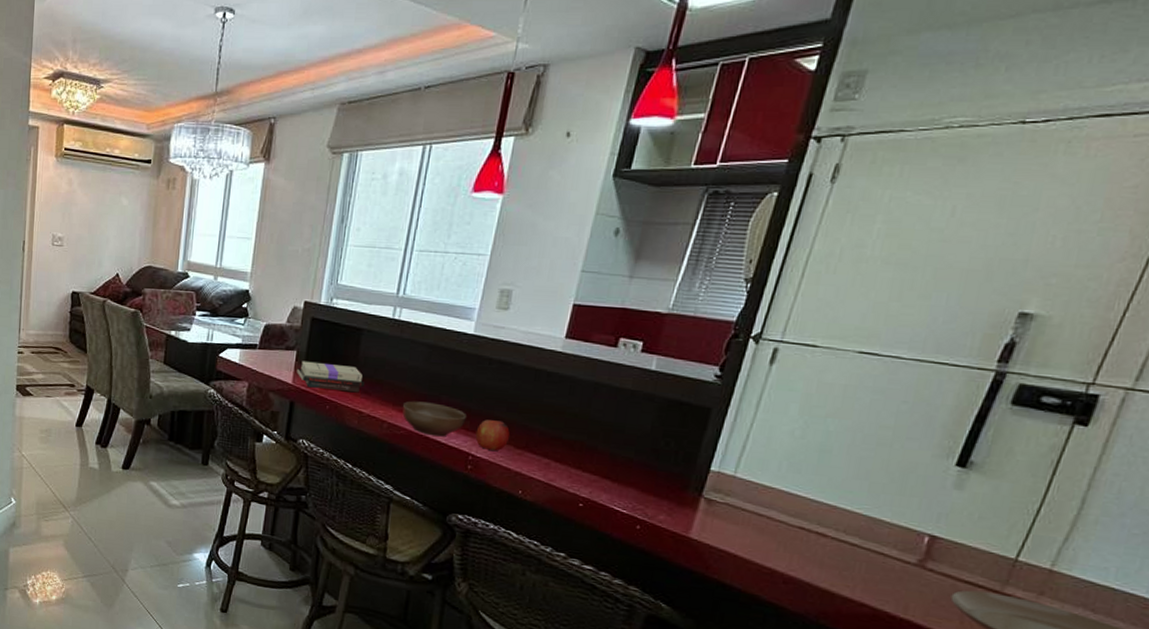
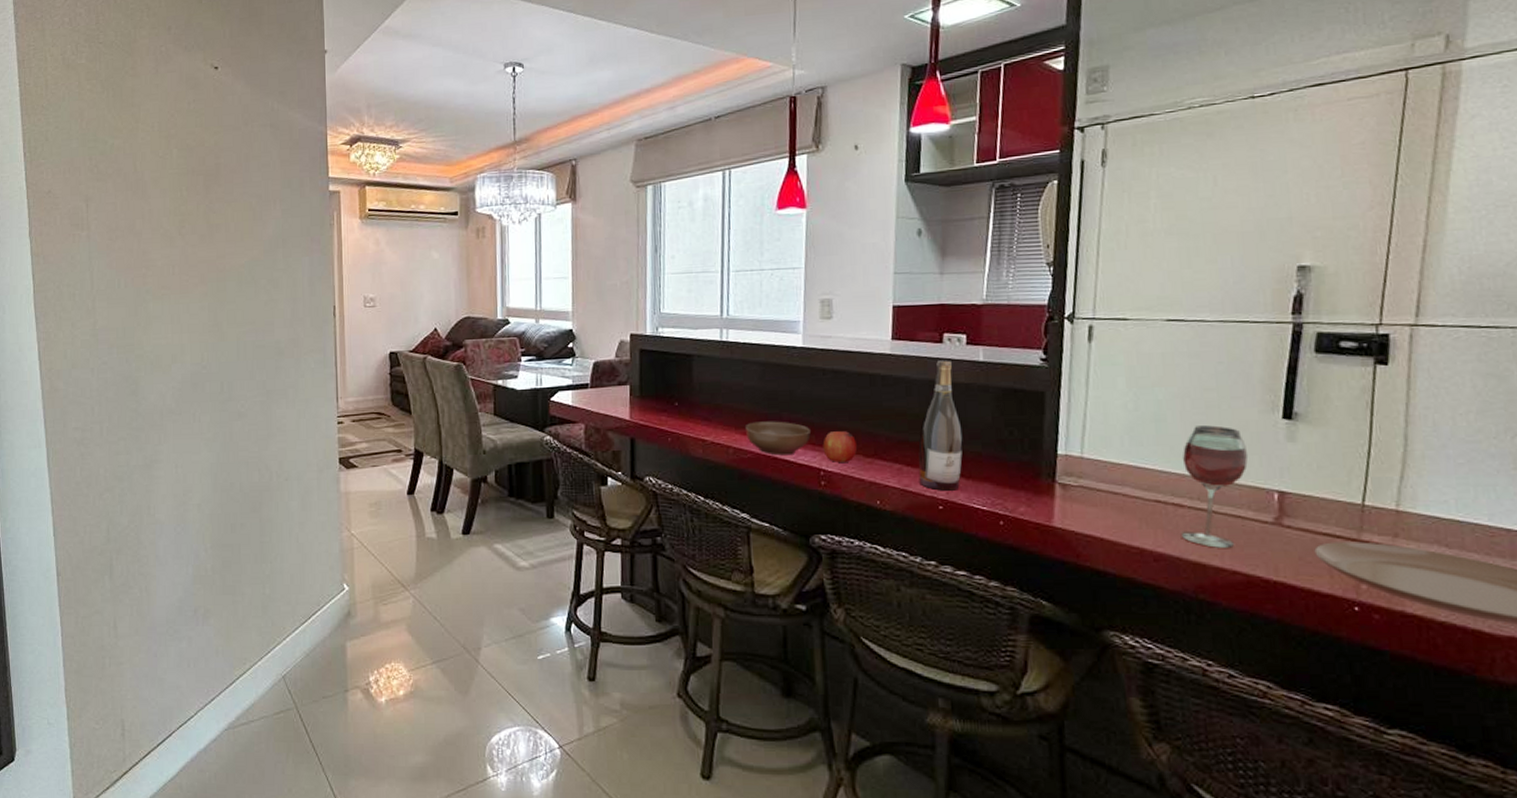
books: present [297,361,364,393] -> none [633,394,703,421]
wine bottle: none [564,364,622,491] -> present [918,360,963,491]
wineglass: none [816,461,909,582] -> present [1180,425,1249,548]

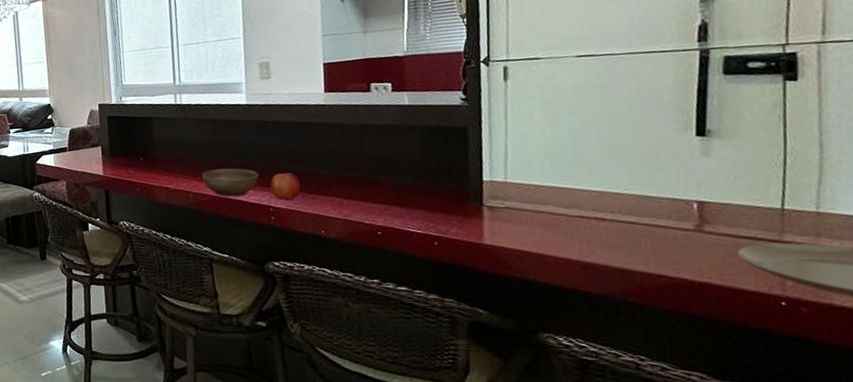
wine bottle: present [918,360,963,491] -> none [355,106,396,219]
wineglass: present [1180,425,1249,548] -> none [601,146,666,255]

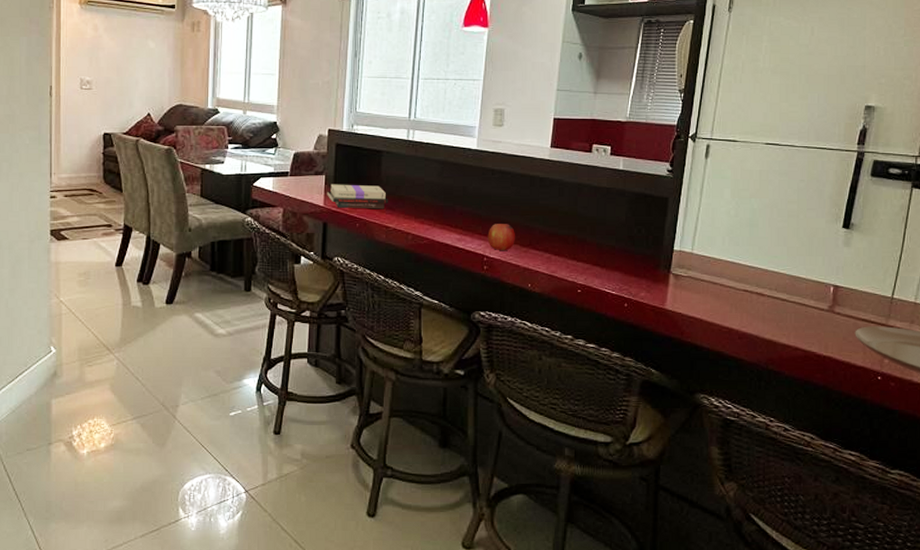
books: none [105,150,165,175] -> present [327,184,388,210]
bowl: present [201,168,259,197] -> none [423,212,478,243]

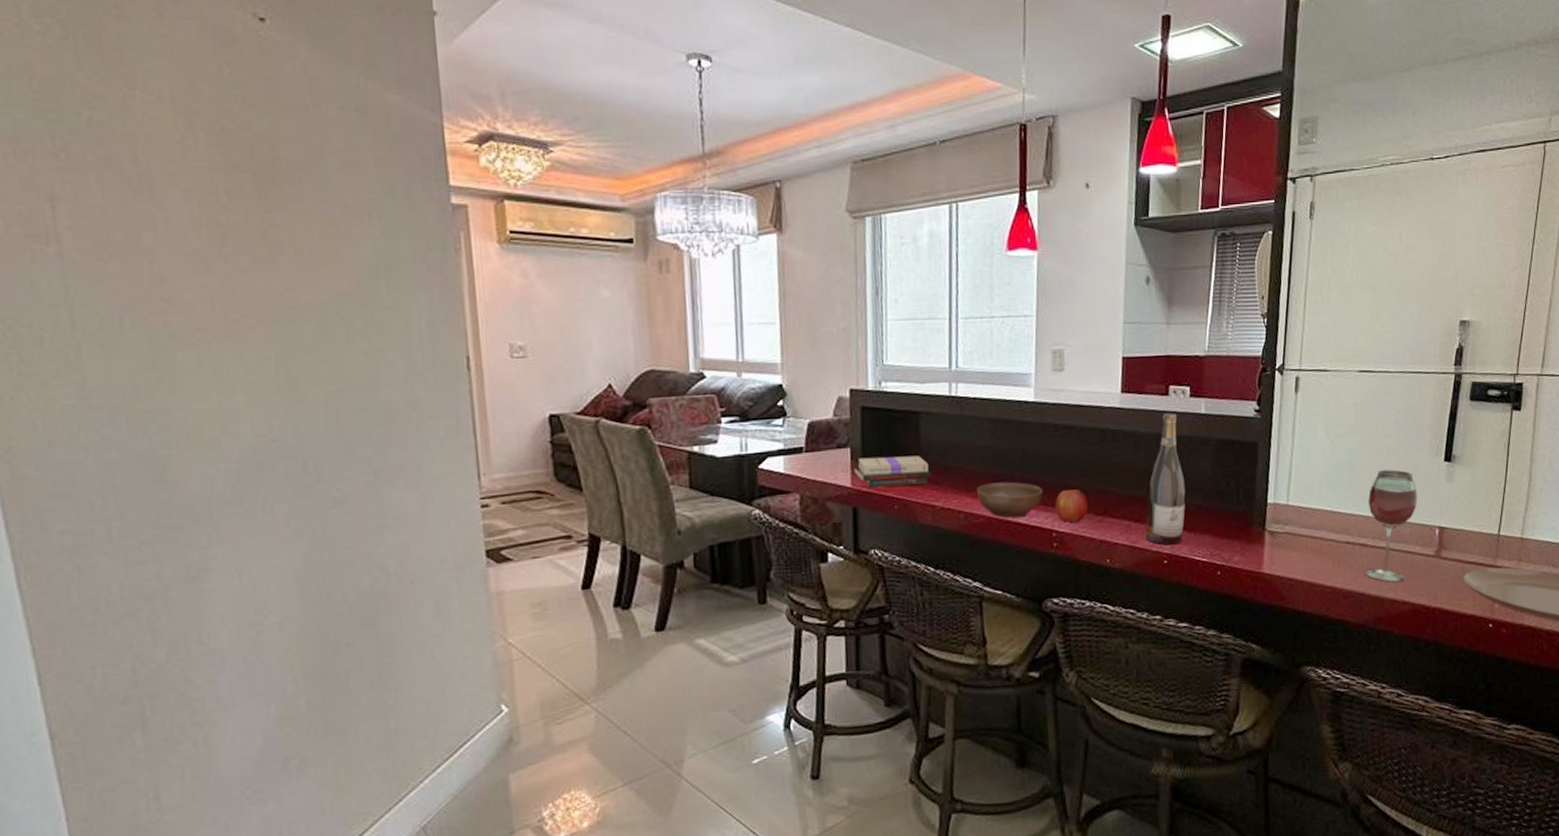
bowl: none [423,212,478,243] -> present [976,481,1043,519]
wine bottle: none [564,167,601,277] -> present [1145,413,1186,545]
wineglass: none [760,231,815,329] -> present [1364,469,1418,582]

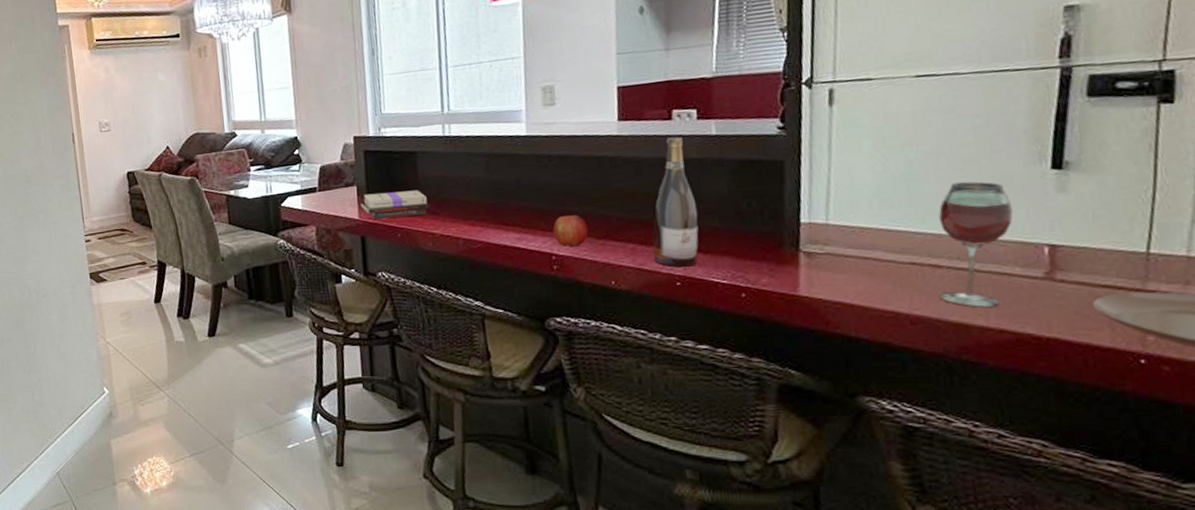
bowl: present [976,481,1043,519] -> none [472,210,540,244]

